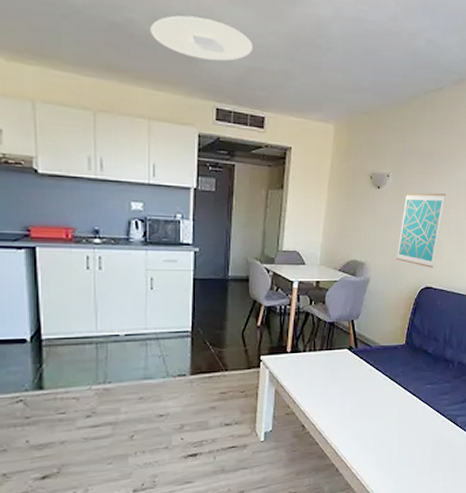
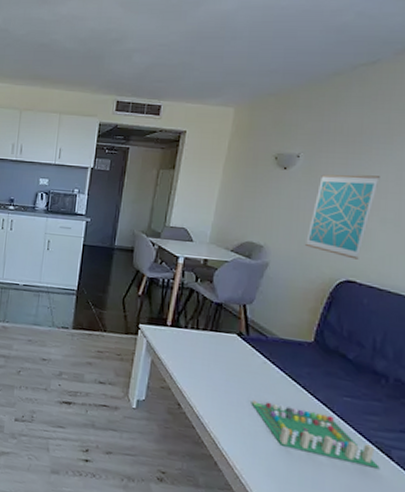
ceiling light: present [150,15,254,62] -> none [68,30,156,63]
board game: none [362,403,450,438] -> present [251,399,380,469]

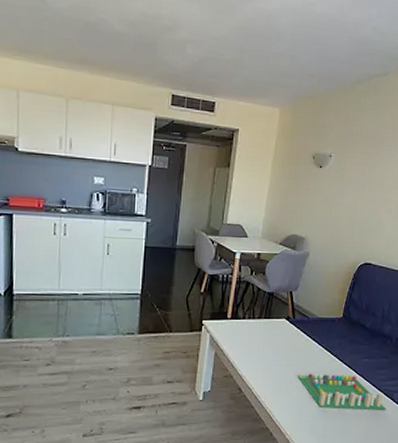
wall art: present [304,174,380,260] -> none [335,172,388,245]

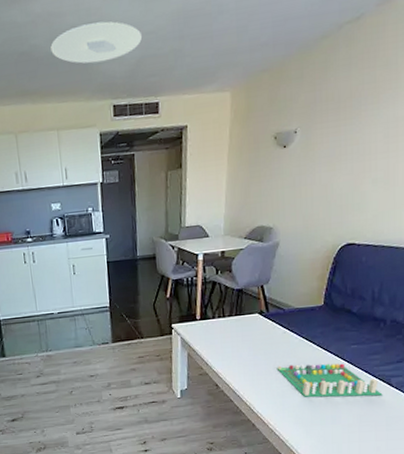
ceiling light: none [118,14,208,53] -> present [50,21,143,64]

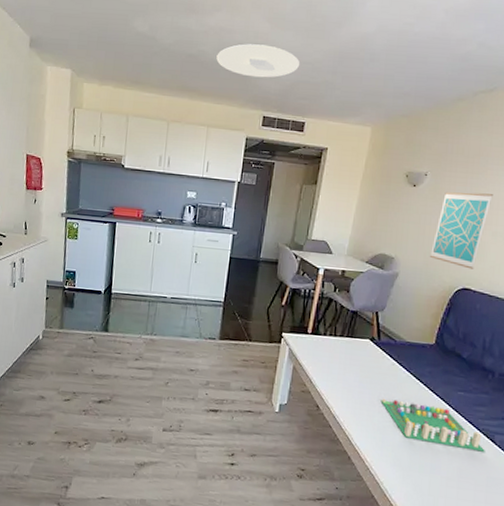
wall art: none [308,138,370,223] -> present [429,192,493,269]

